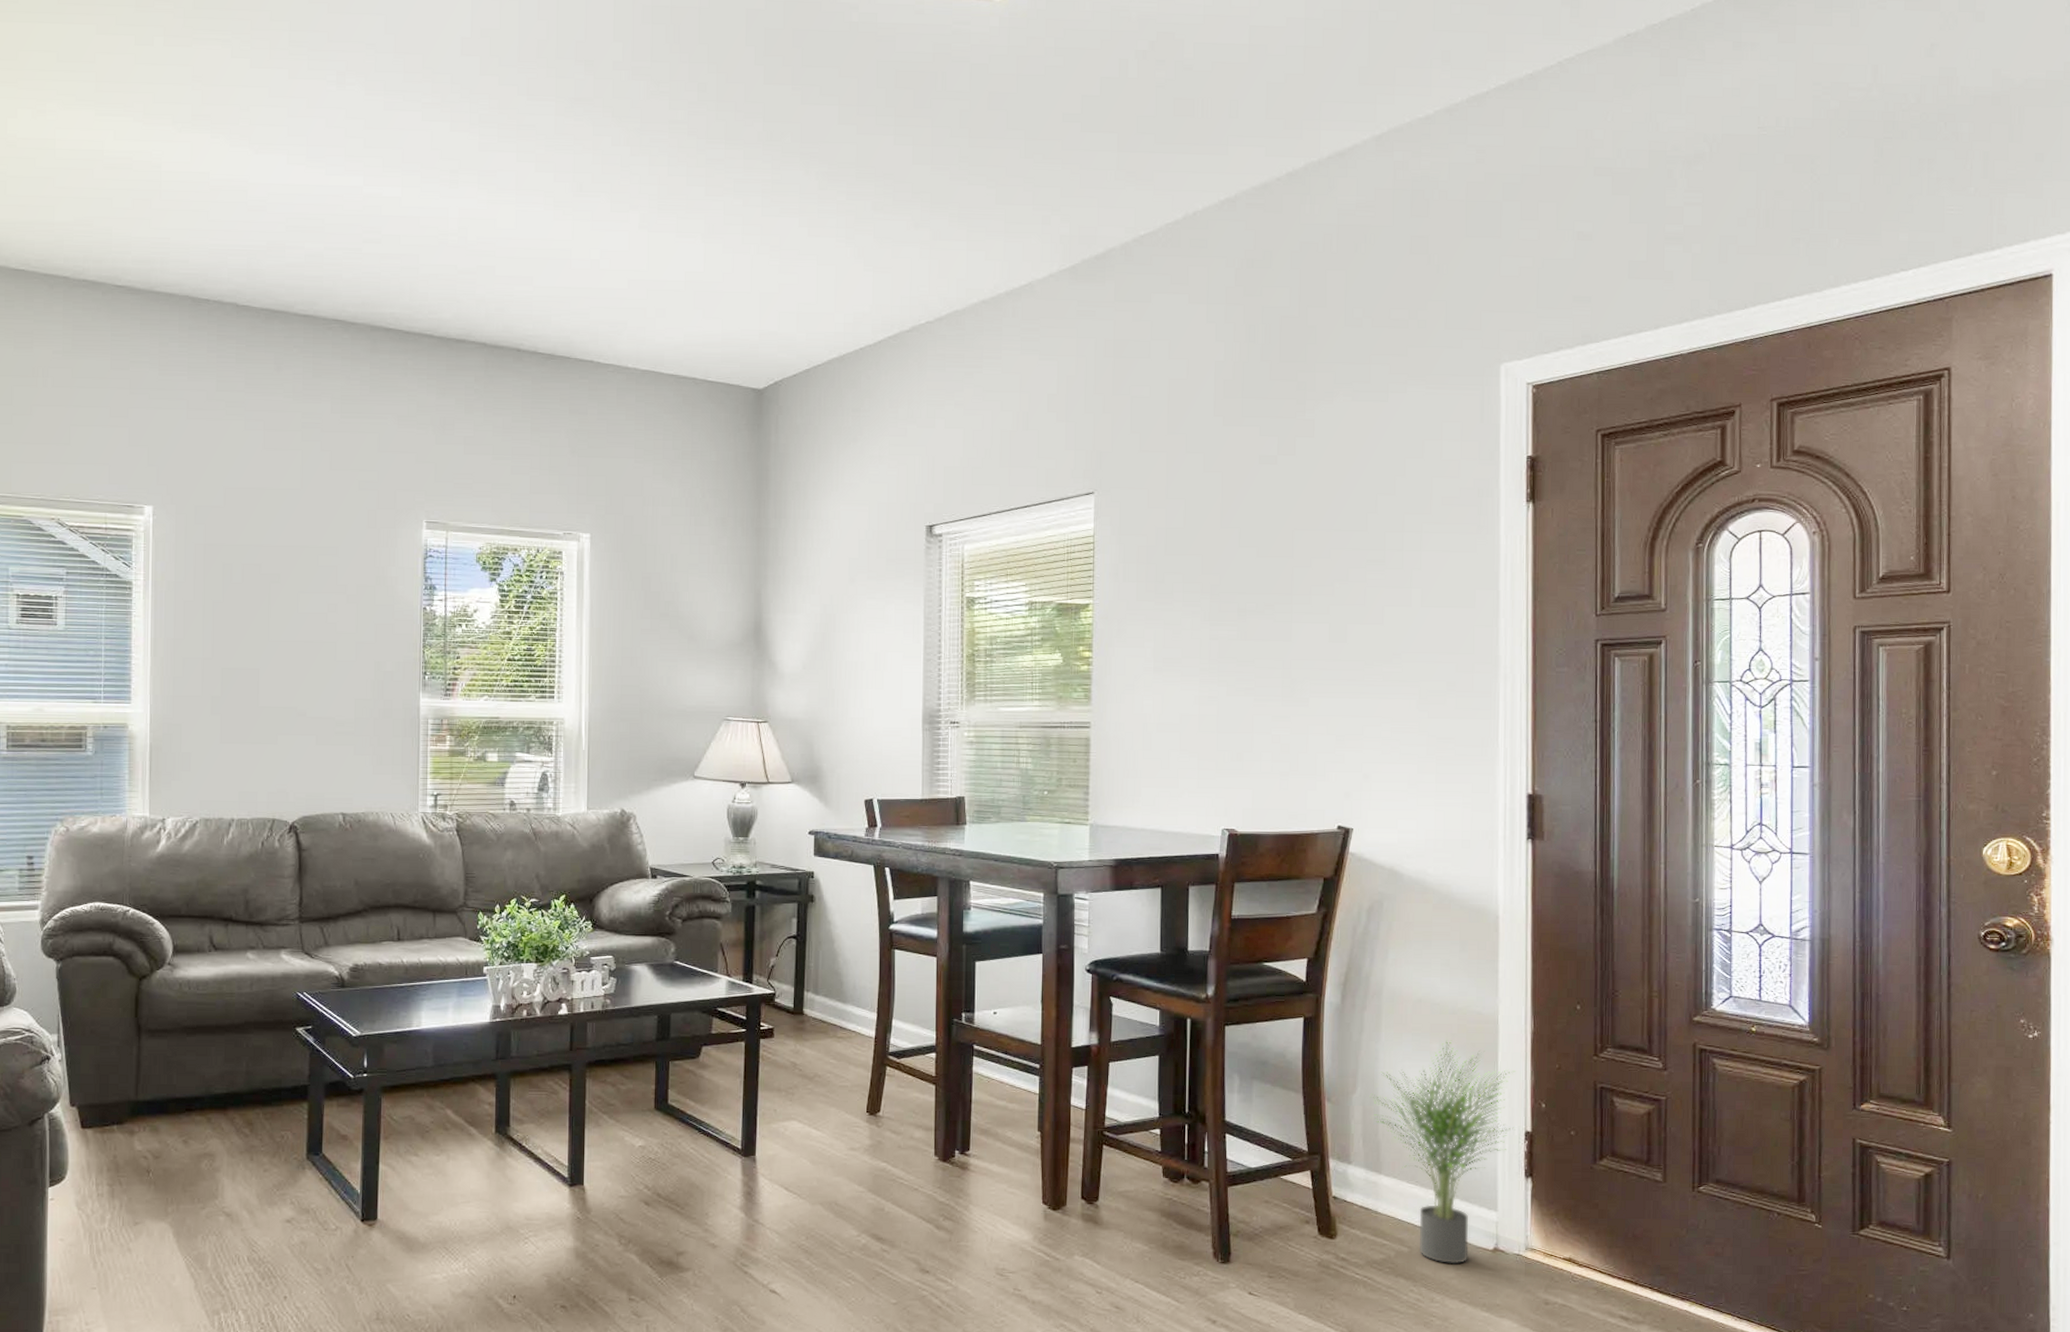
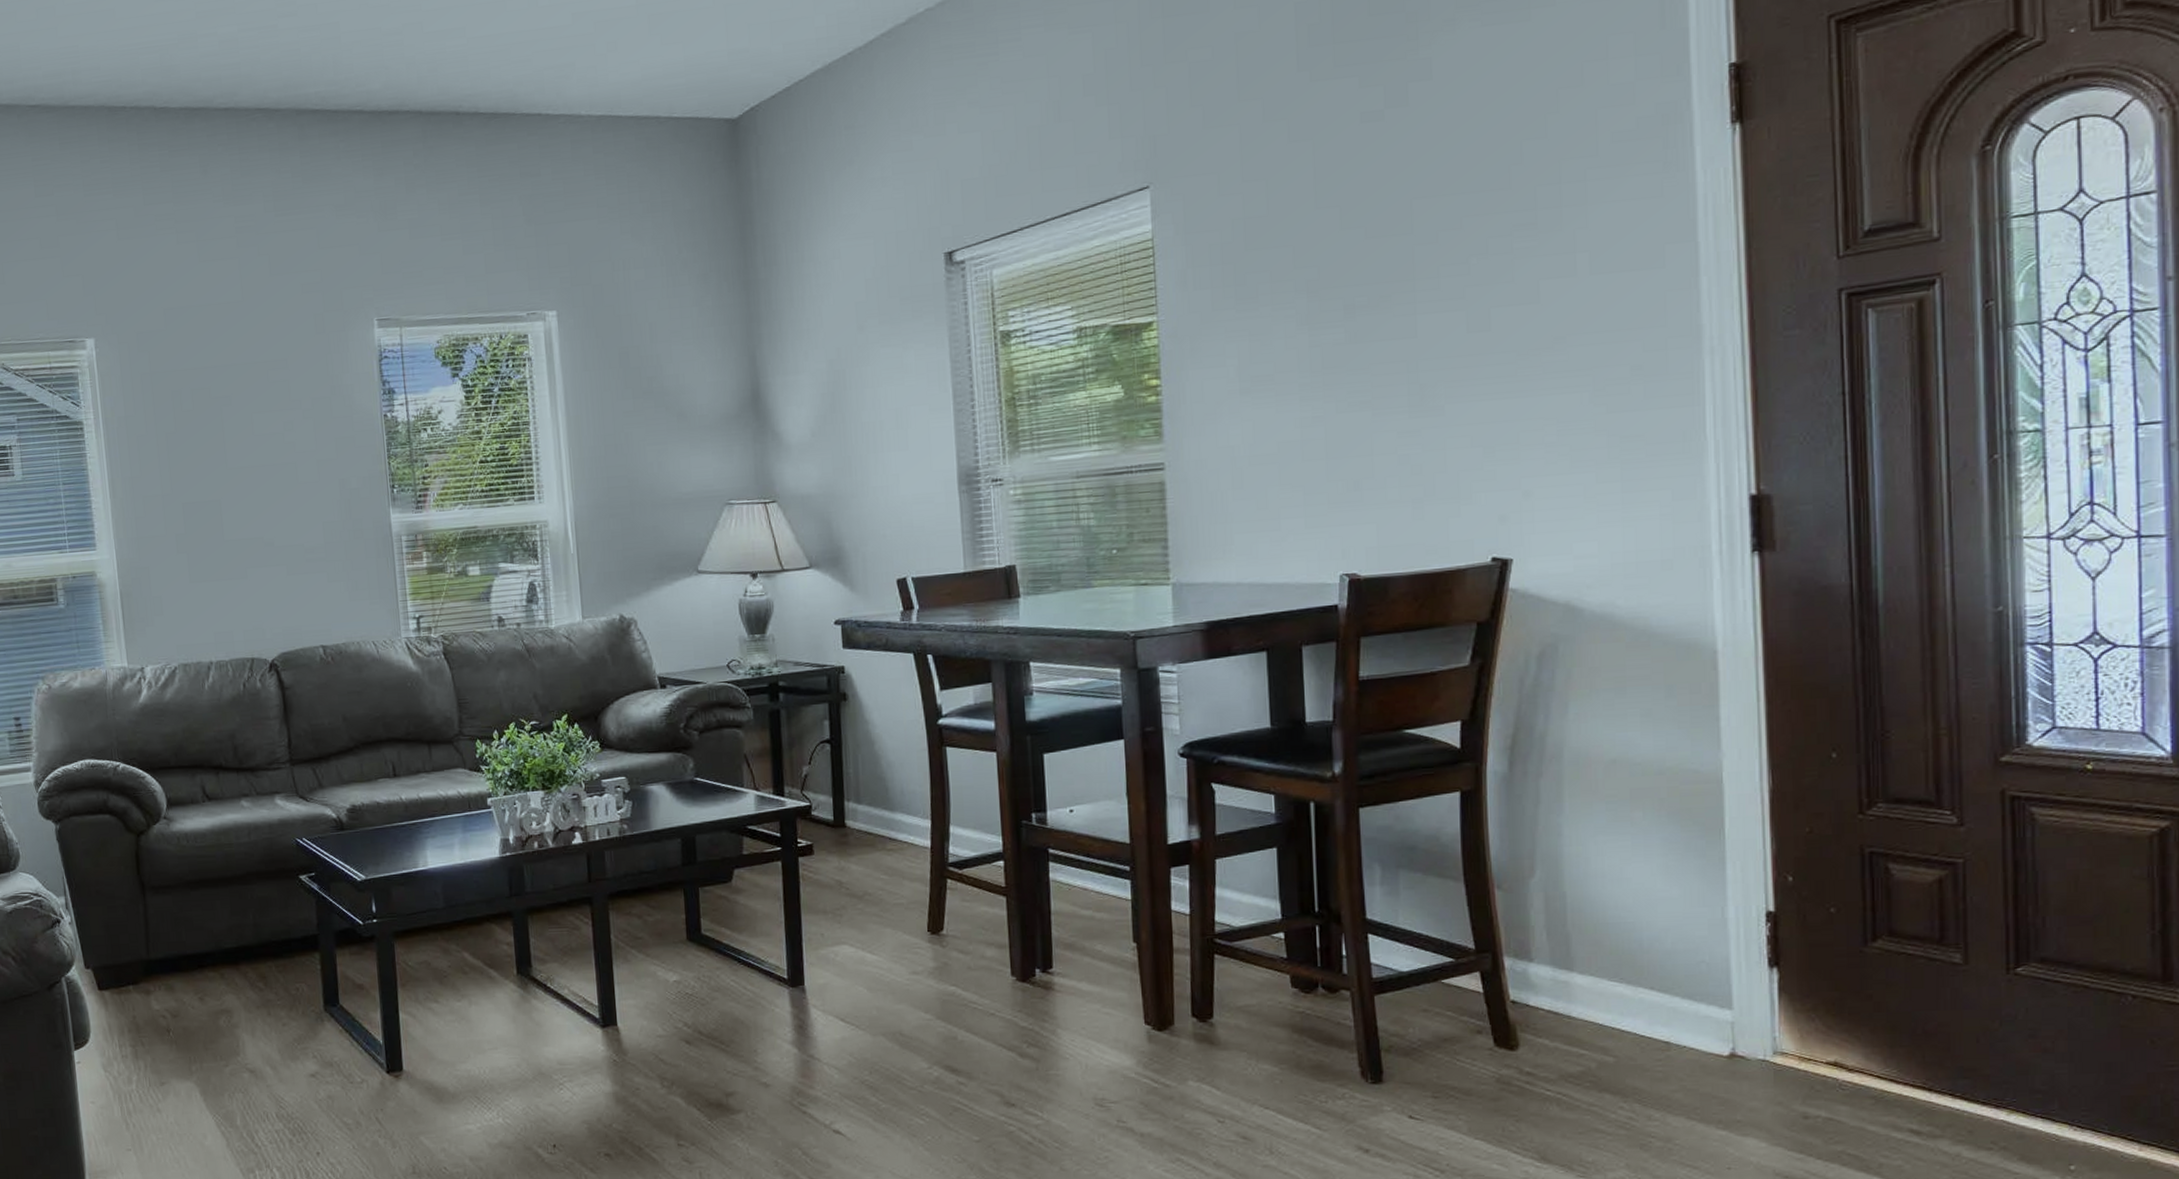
potted plant: present [1370,1040,1515,1265] -> none [1554,806,1753,1075]

